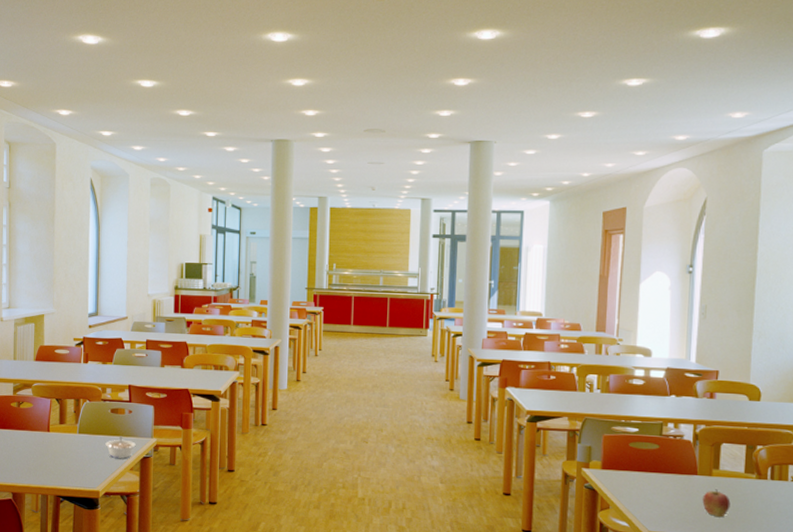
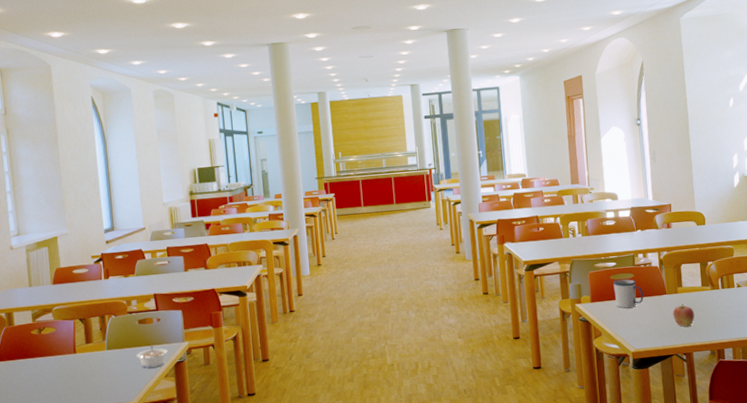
mug: none [631,448,668,484] -> present [613,278,644,309]

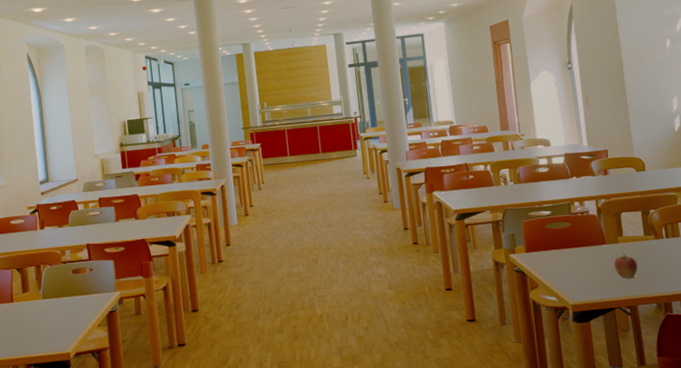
legume: present [136,345,168,368] -> none [70,294,101,318]
mug: present [613,278,644,309] -> none [549,228,582,259]

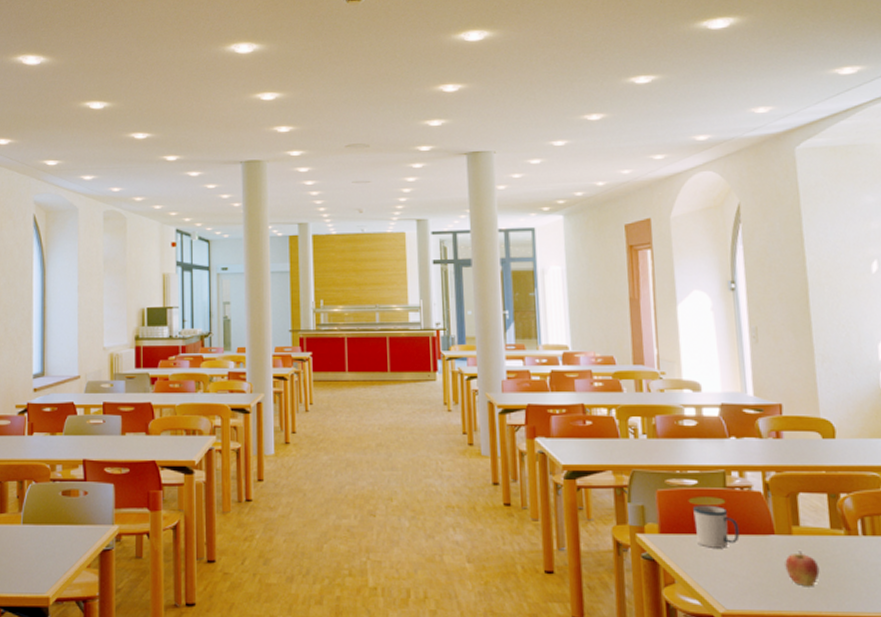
mug: none [549,228,582,259] -> present [693,505,740,548]

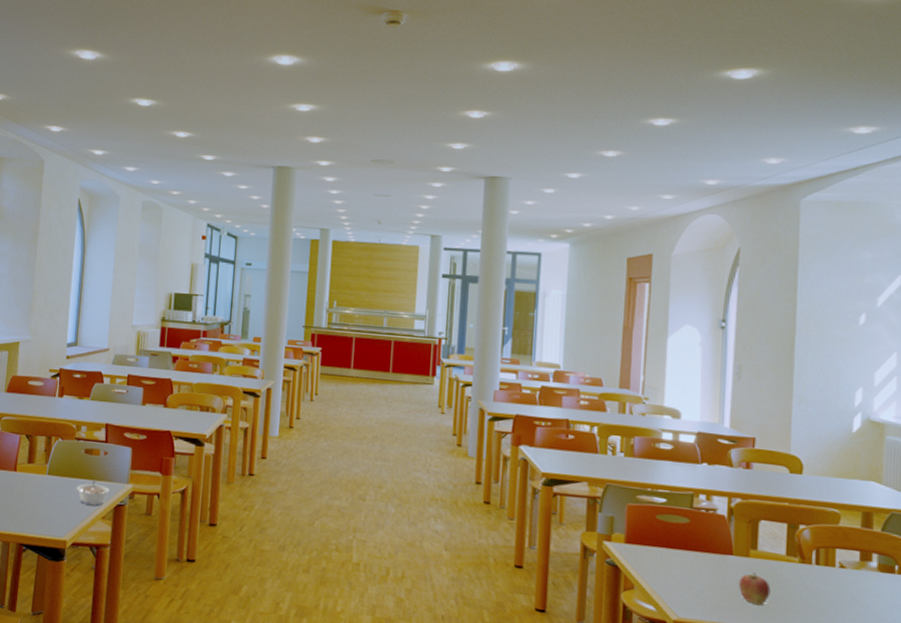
legume: none [56,524,93,554] -> present [76,479,110,506]
mug: present [693,505,740,548] -> none [659,521,700,563]

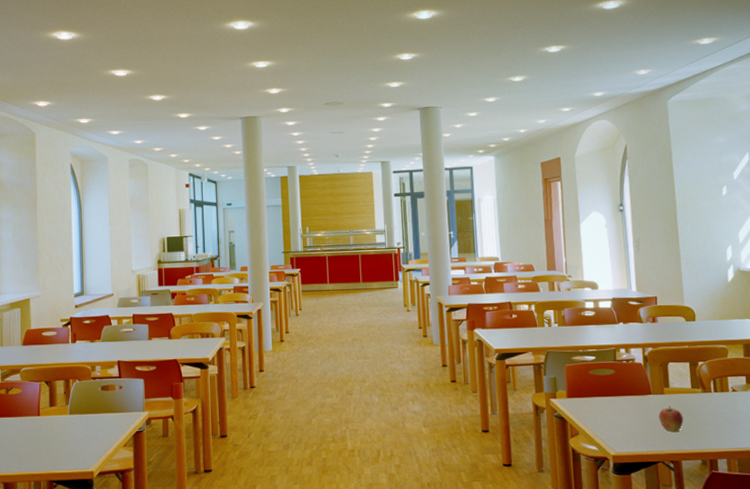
legume: present [76,479,110,506] -> none [97,412,128,436]

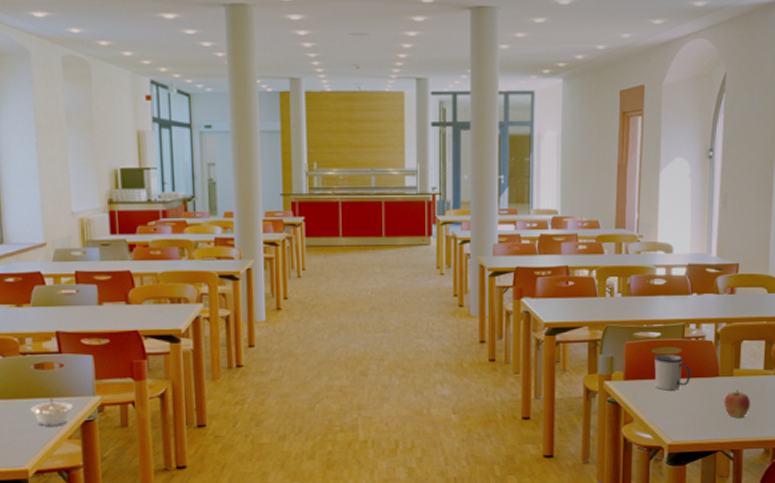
legume: none [97,412,128,436] -> present [30,397,73,427]
mug: none [592,374,626,407] -> present [654,353,691,391]

